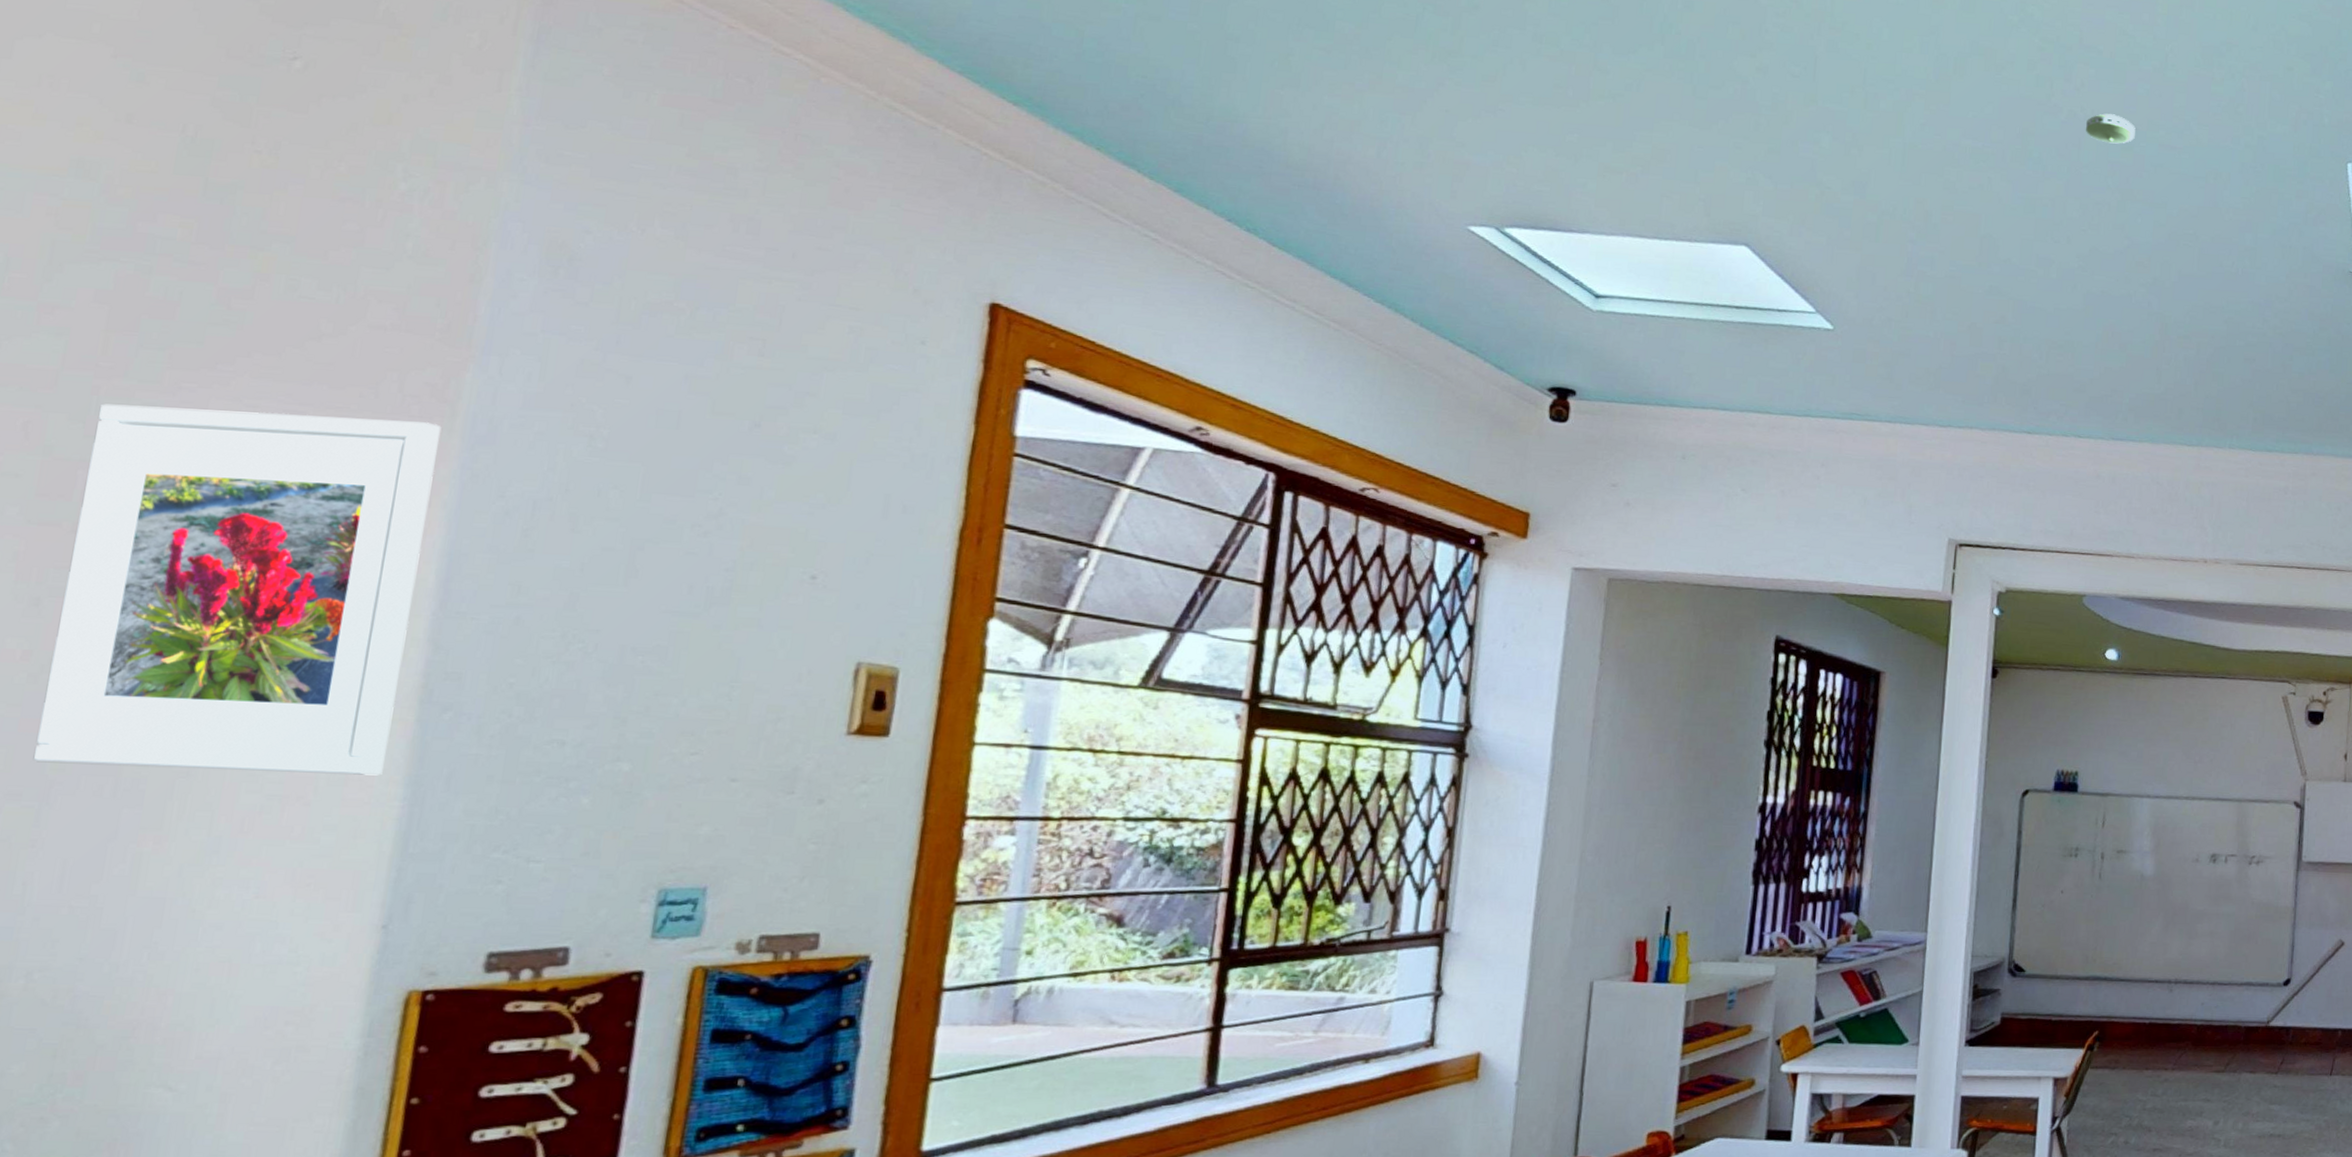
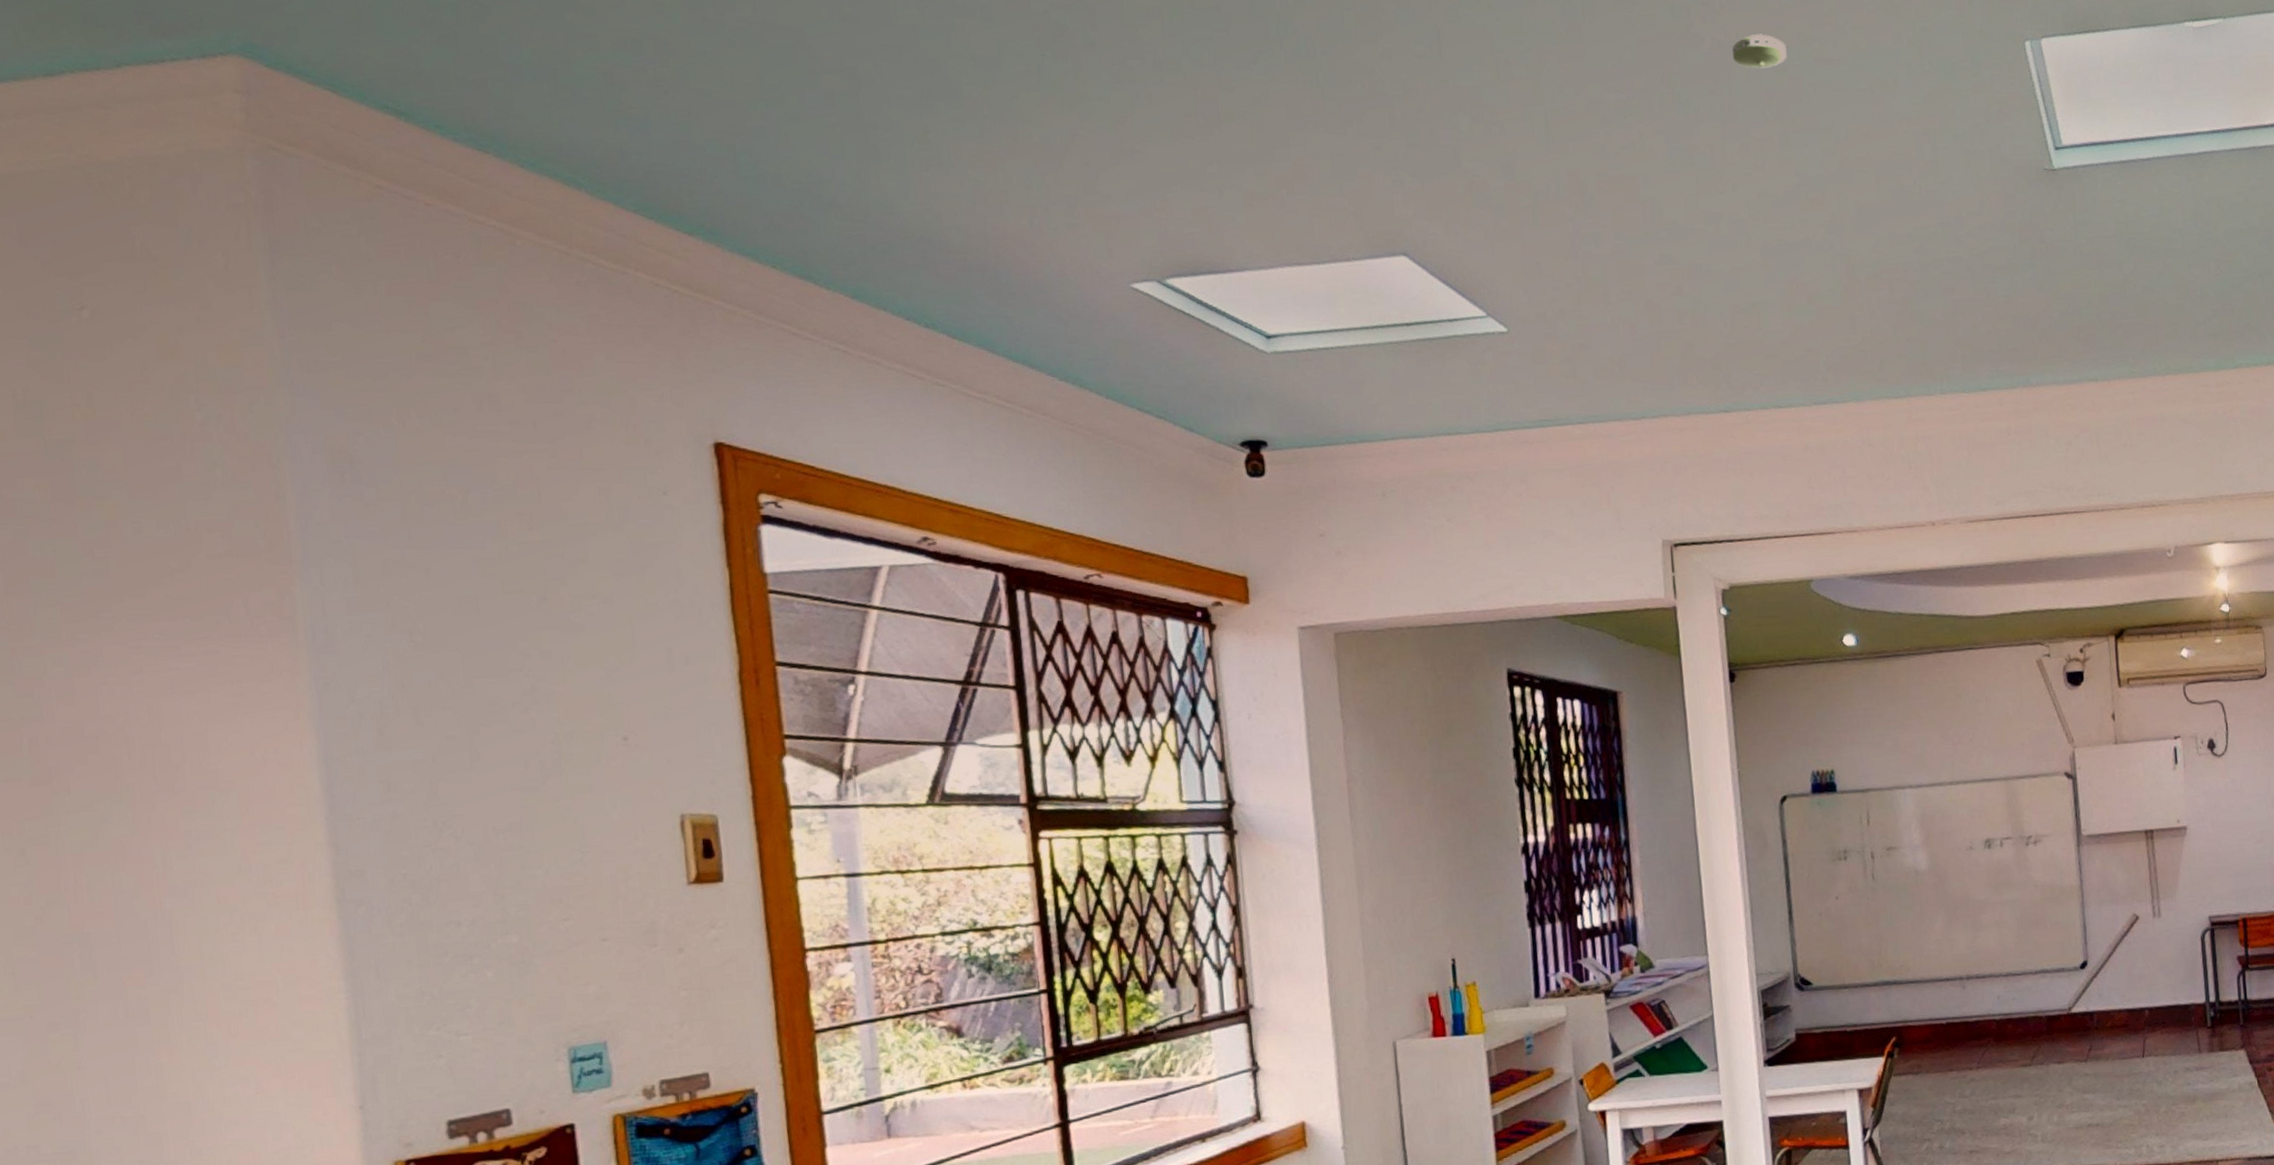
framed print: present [33,404,442,776] -> none [21,640,324,994]

